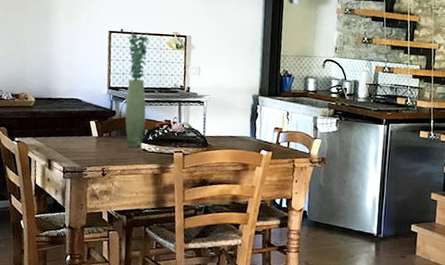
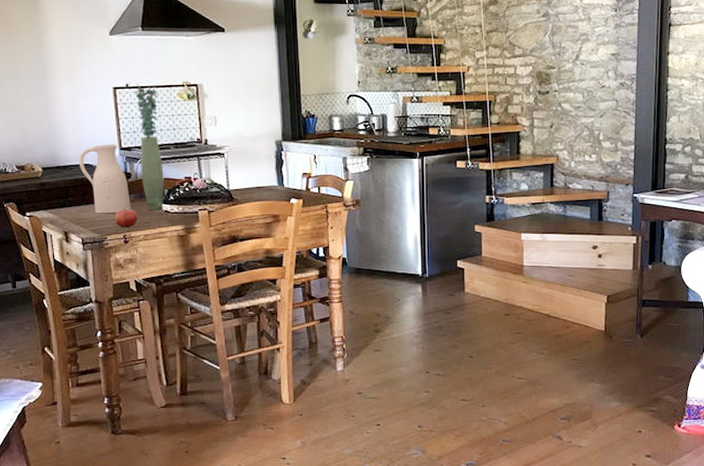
ceramic pitcher: none [69,82,113,147] -> present [79,144,131,214]
fruit: none [95,143,118,161] -> present [114,208,138,228]

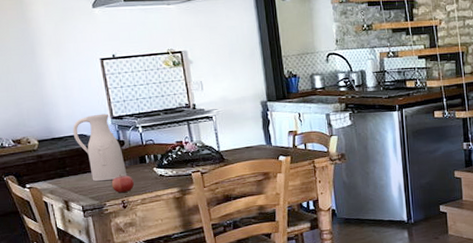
vase: present [135,83,165,210] -> none [122,53,158,175]

